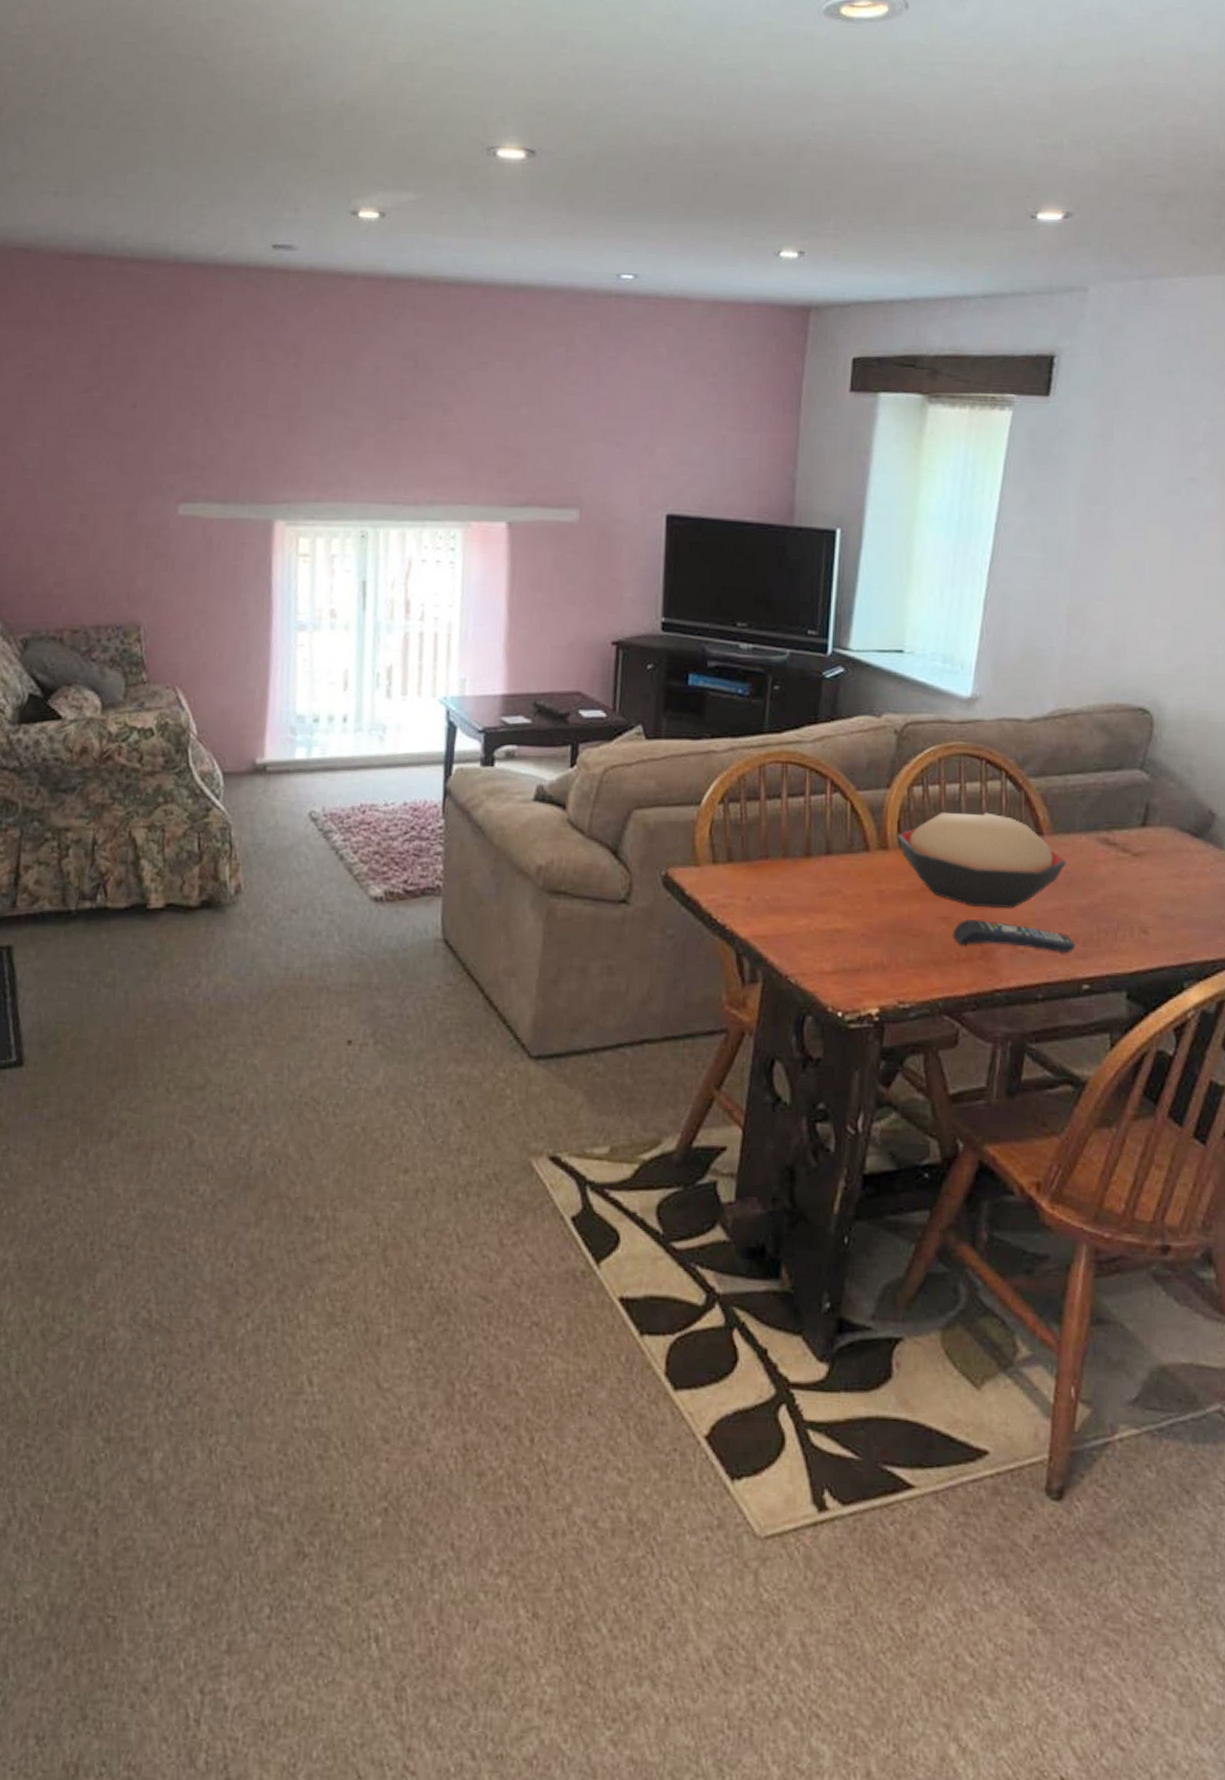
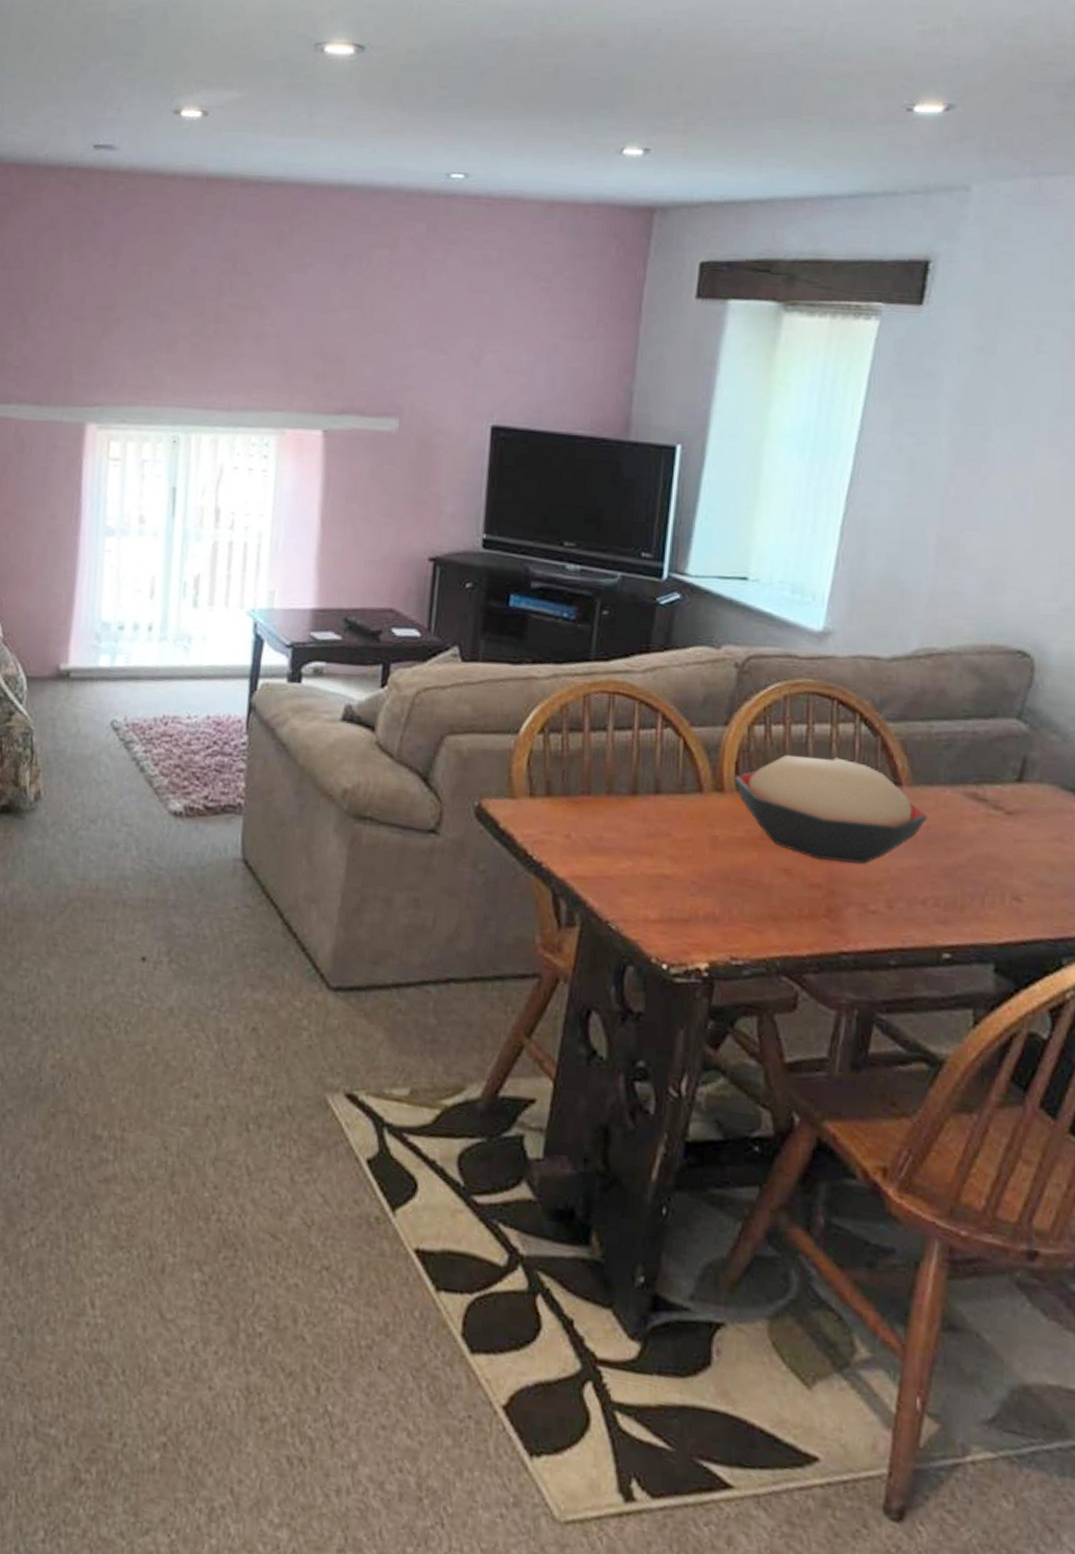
remote control: present [952,919,1076,953] -> none [794,873,937,917]

